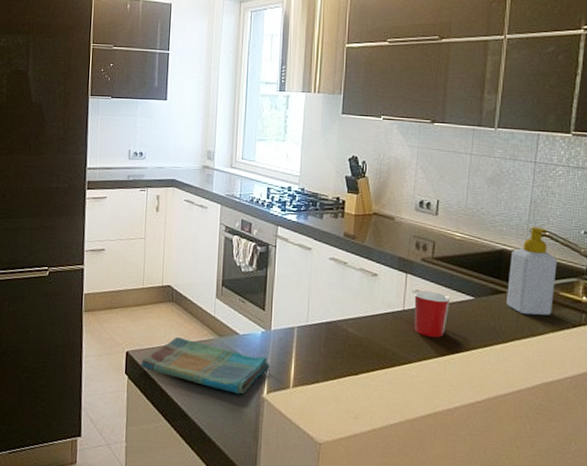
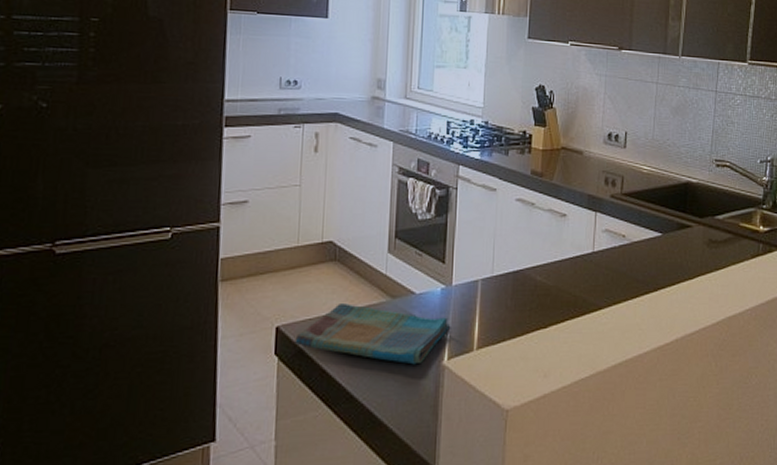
mug: present [414,291,451,337] -> none [604,230,640,279]
soap bottle: present [507,226,557,316] -> none [692,157,737,249]

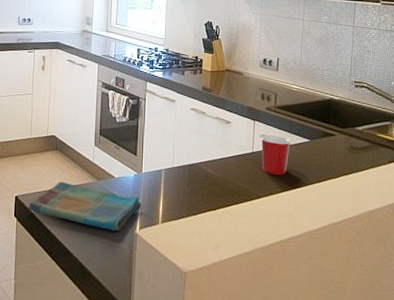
mug: none [604,230,640,279] -> present [261,135,291,175]

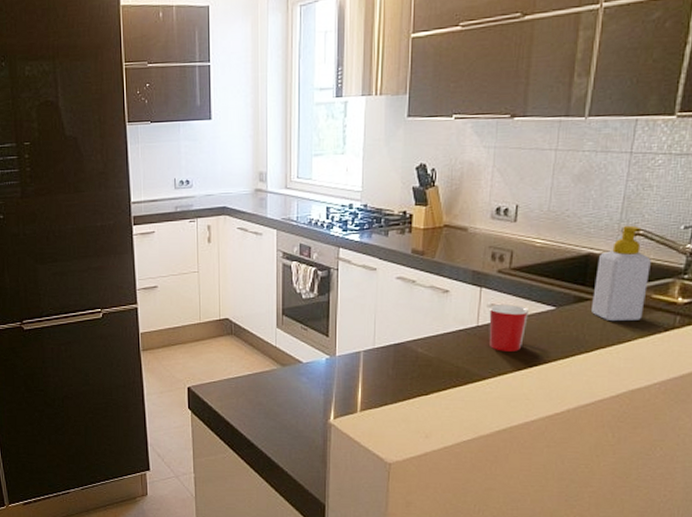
dish towel: present [28,182,141,231] -> none [203,370,335,422]
soap bottle: none [335,79,374,154] -> present [592,225,651,322]

